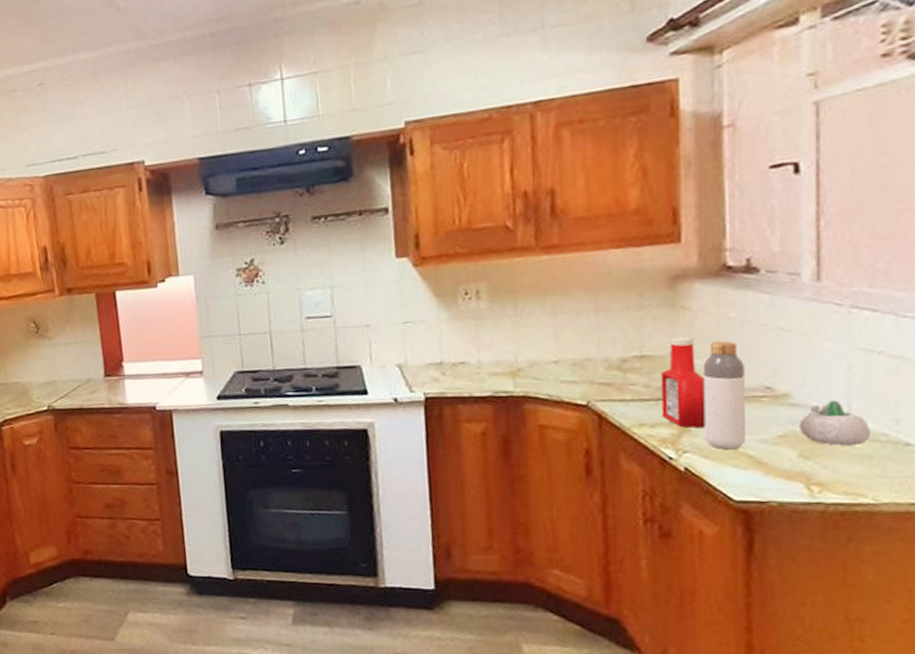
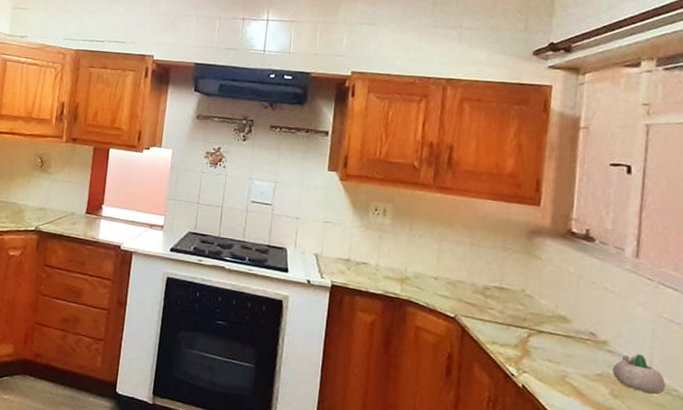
ketchup bottle: present [660,336,706,428] -> none [510,278,546,355]
bottle: present [702,340,746,450] -> none [540,287,577,378]

